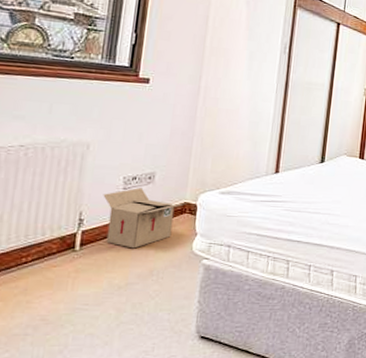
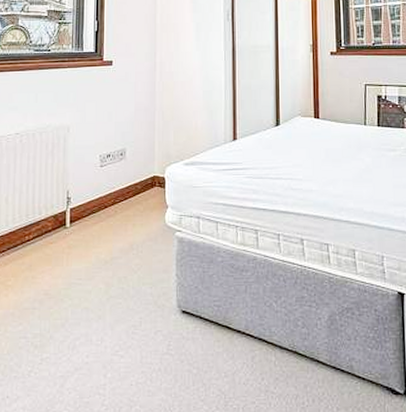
cardboard box: present [103,188,187,249] -> none [84,164,156,224]

